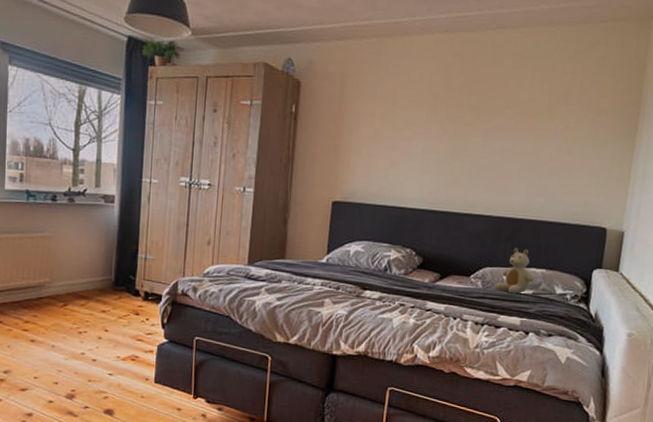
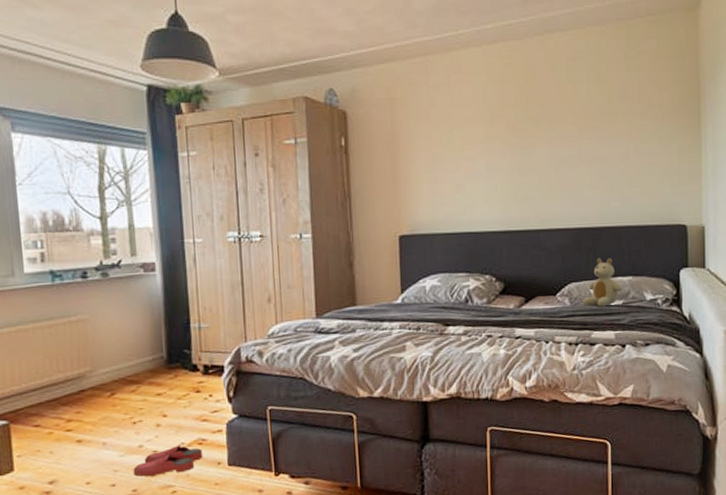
slippers: none [74,357,134,382] -> present [133,445,203,477]

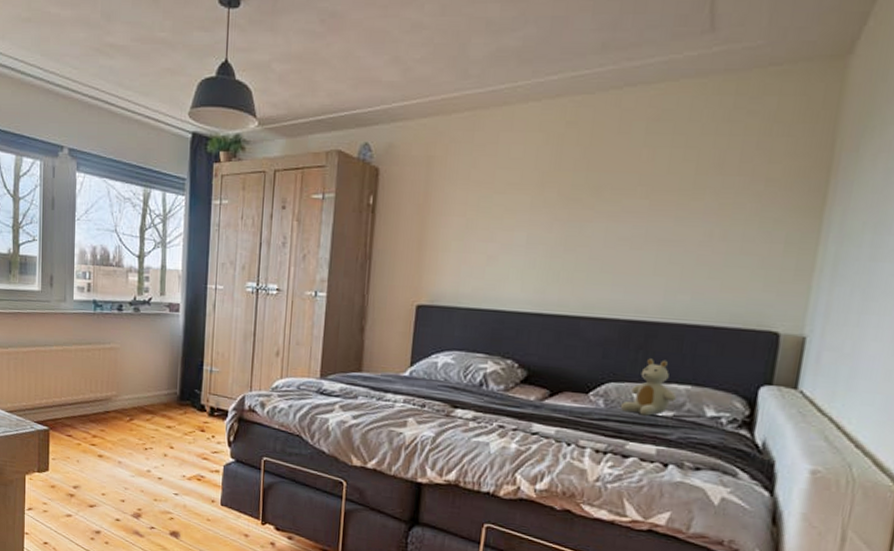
slippers: present [133,445,203,477] -> none [140,476,200,502]

